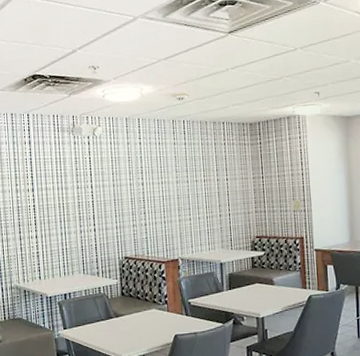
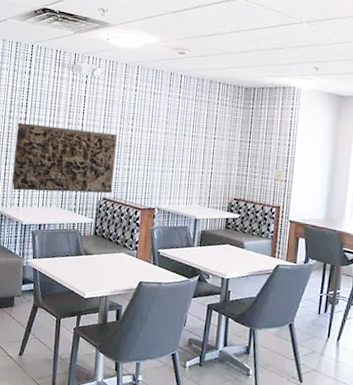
relief panel: none [26,191,133,264] -> present [12,123,117,194]

